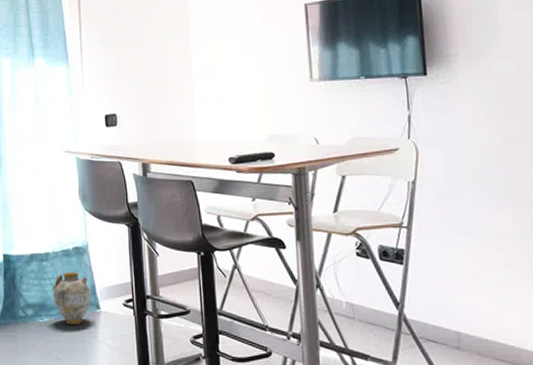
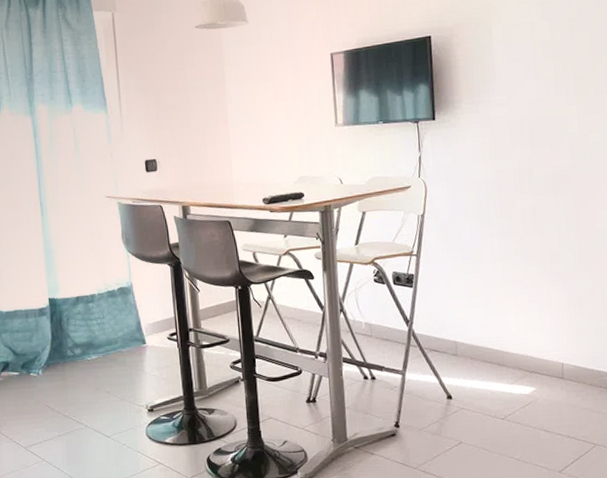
ceramic jug: present [52,272,91,325] -> none [99,311,137,361]

